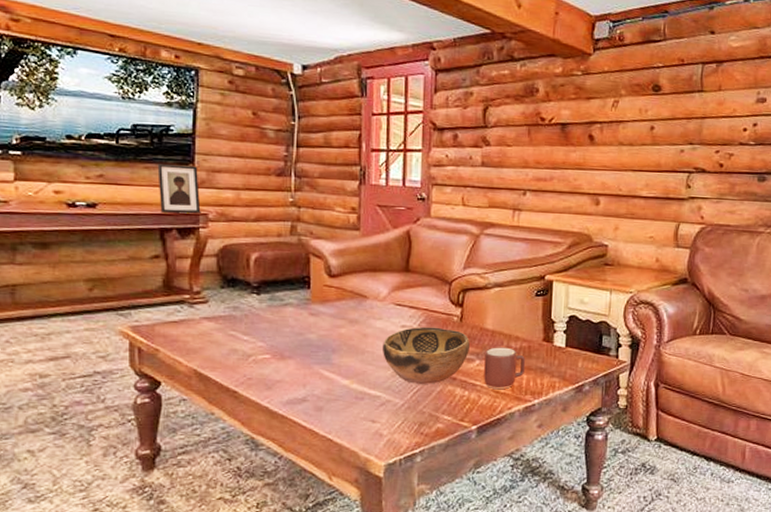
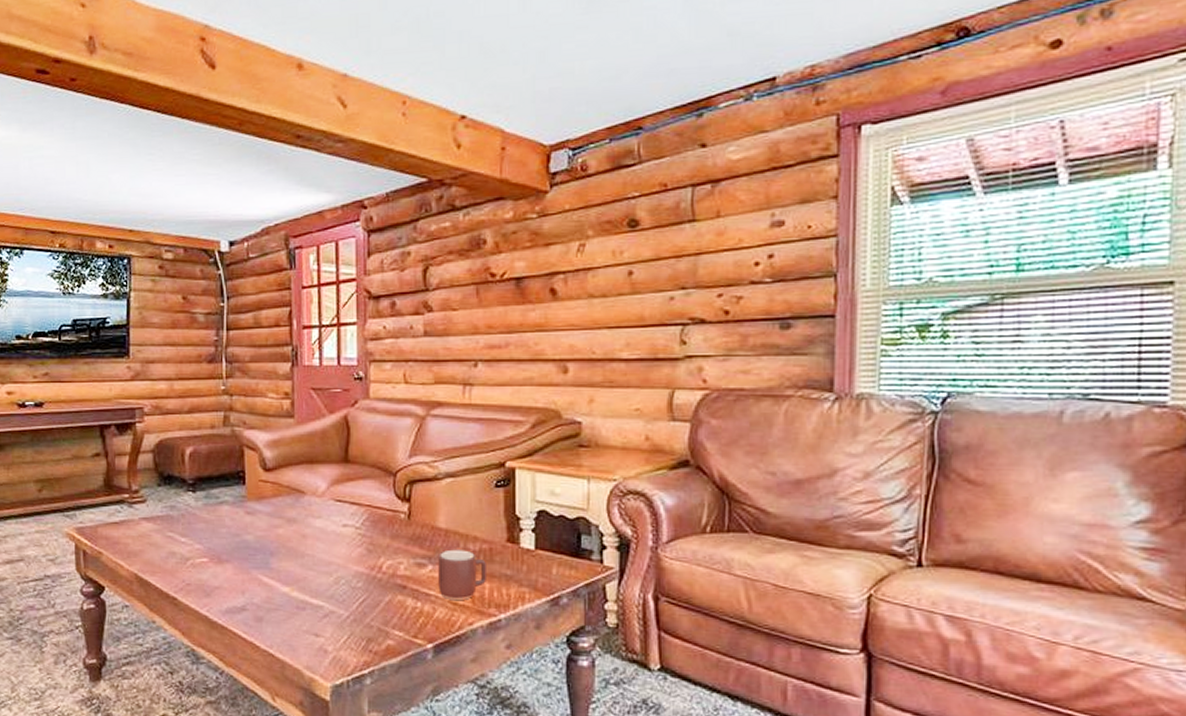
picture frame: present [157,164,201,214] -> none [96,358,137,408]
decorative bowl: present [383,326,470,384] -> none [324,525,420,593]

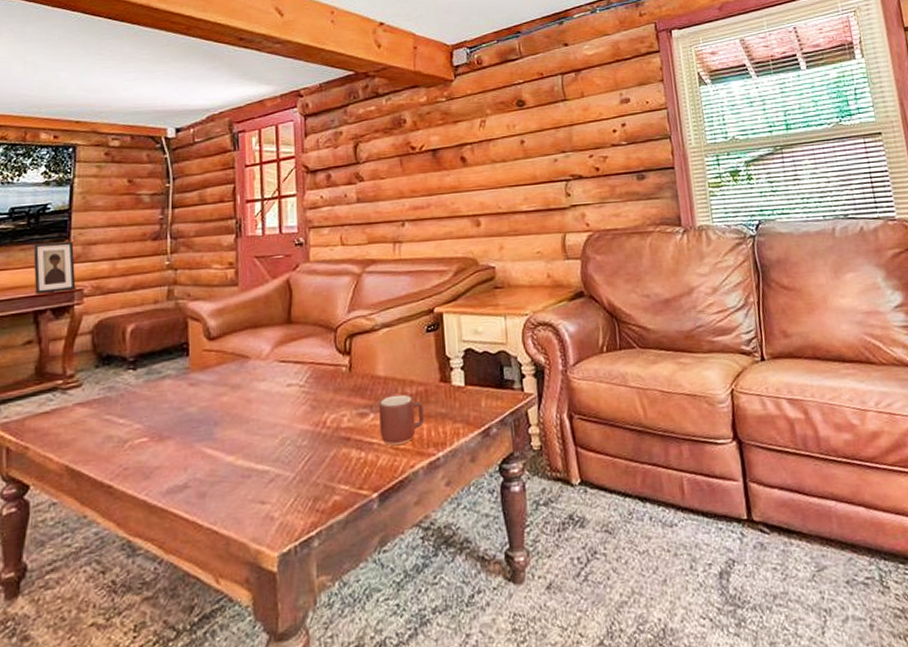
picture frame: none [96,358,137,408] -> present [33,241,76,294]

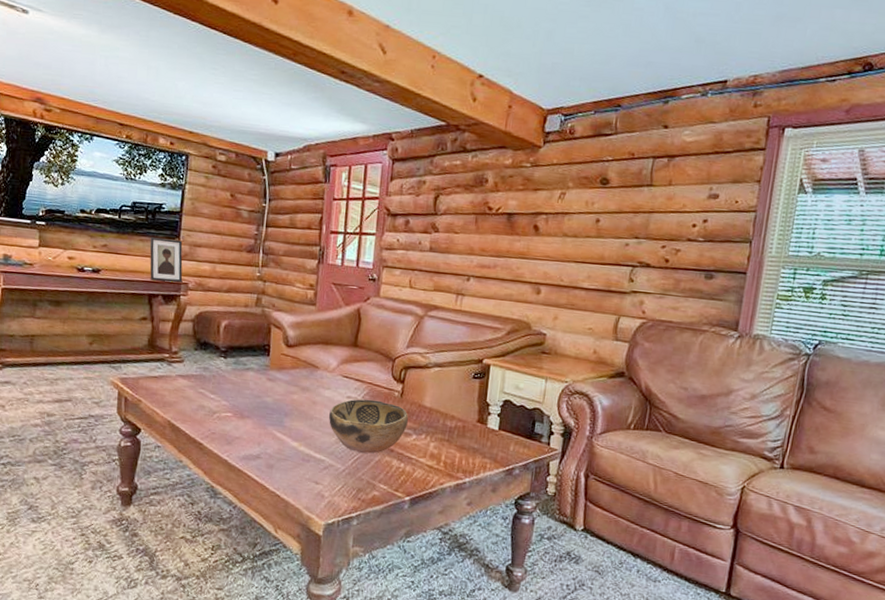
decorative bowl: none [269,381,362,451] -> present [329,399,408,454]
mug: present [379,394,425,446] -> none [419,424,460,465]

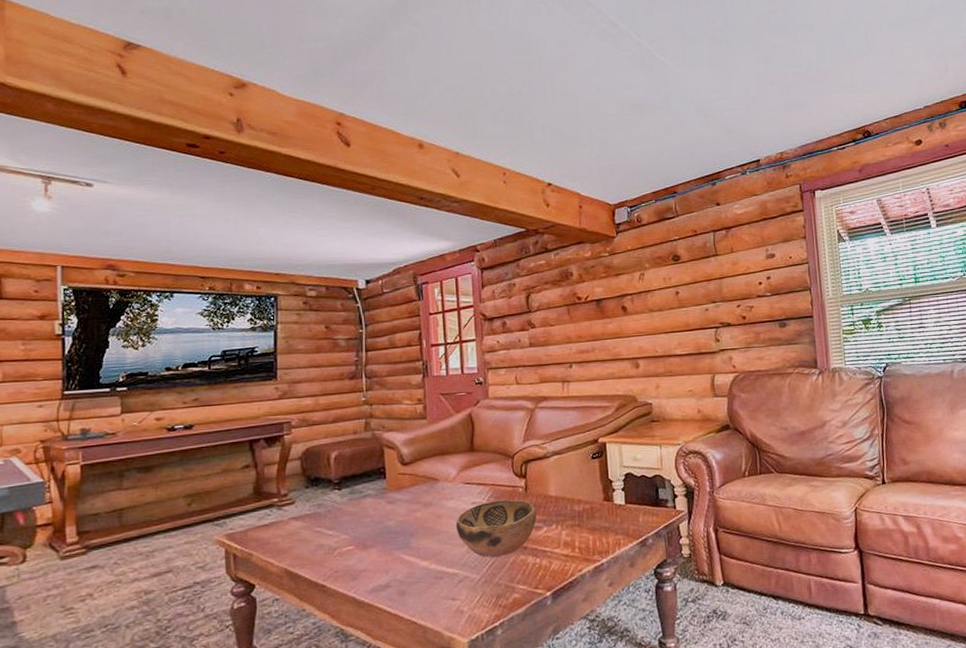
picture frame: present [149,237,183,282] -> none [245,380,285,426]

